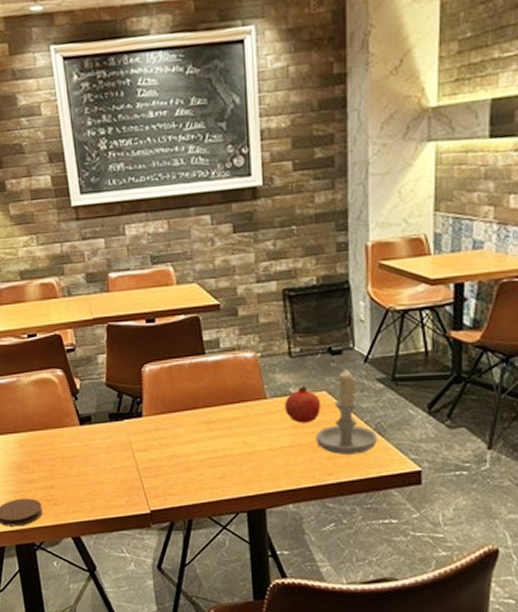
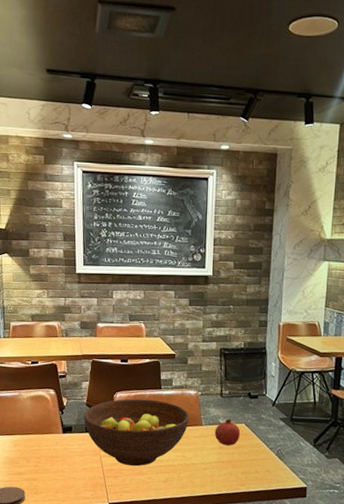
fruit bowl: none [104,370,248,461] -> present [84,398,189,467]
candle: present [316,369,378,455] -> none [235,409,279,472]

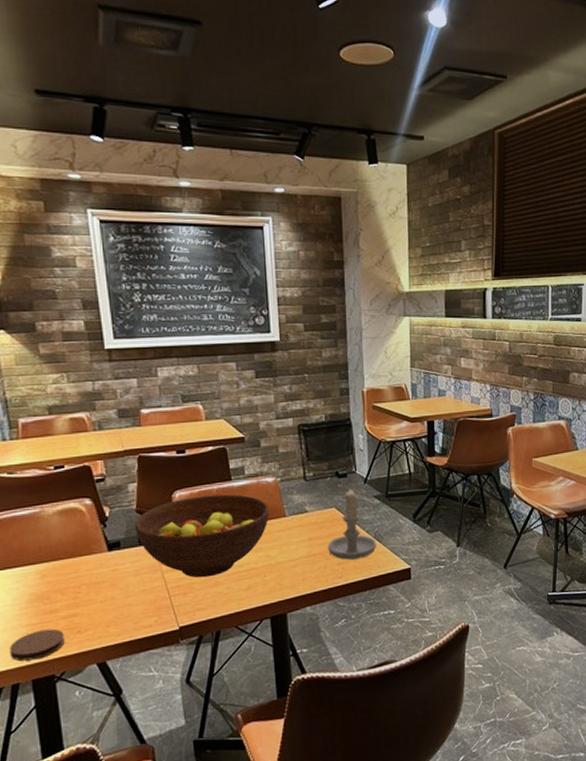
fruit: present [214,419,241,446] -> none [301,504,332,536]
candle: none [235,409,279,472] -> present [328,489,377,560]

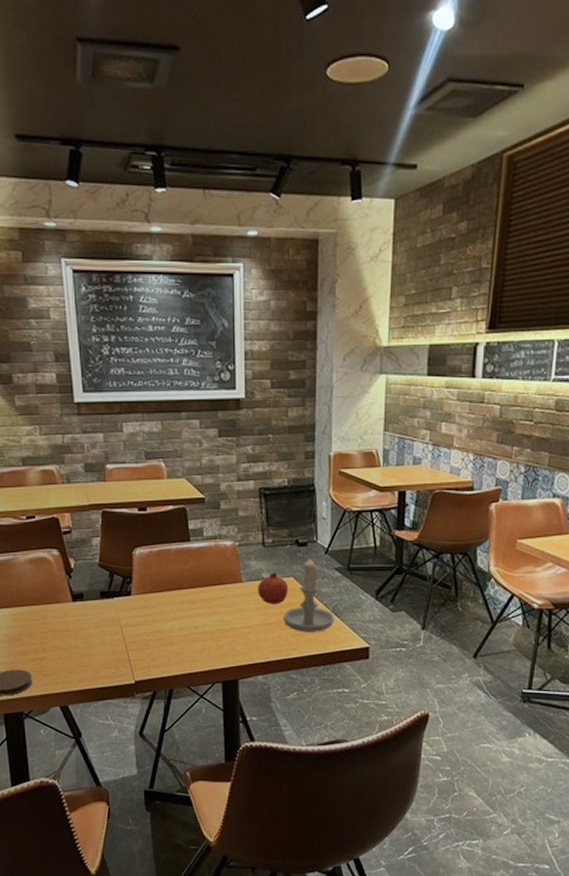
fruit bowl: present [134,494,270,578] -> none [97,555,226,636]
fruit: none [301,504,332,536] -> present [257,572,289,604]

